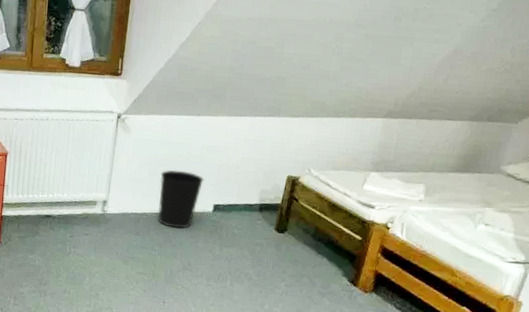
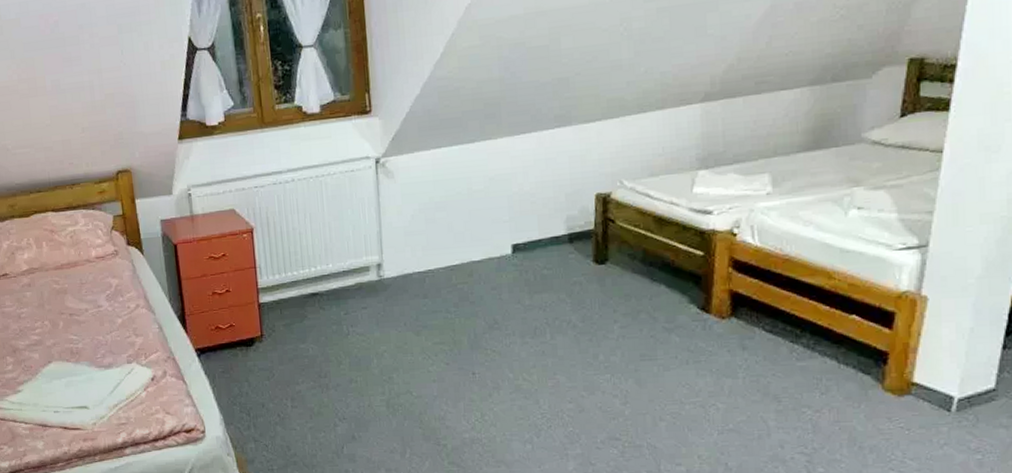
wastebasket: present [158,170,204,229] -> none [440,210,494,282]

